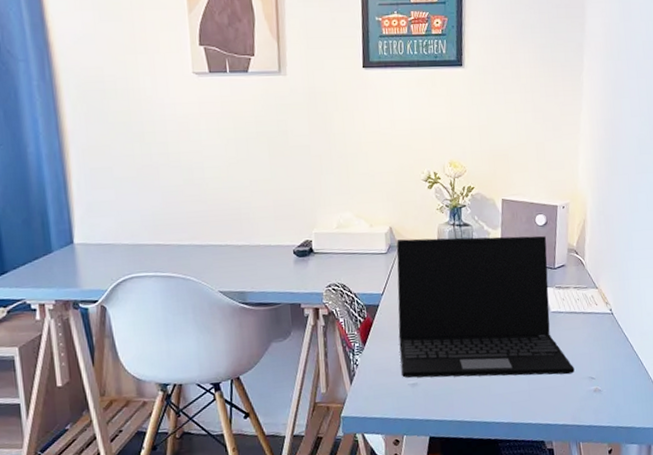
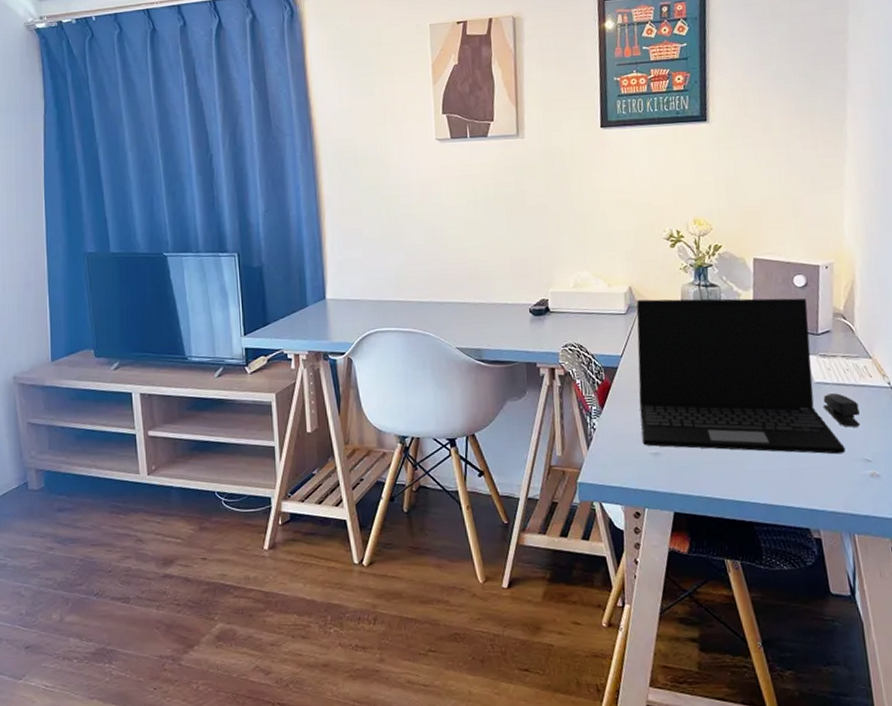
stapler: none [558,320,587,350] -> present [823,393,861,427]

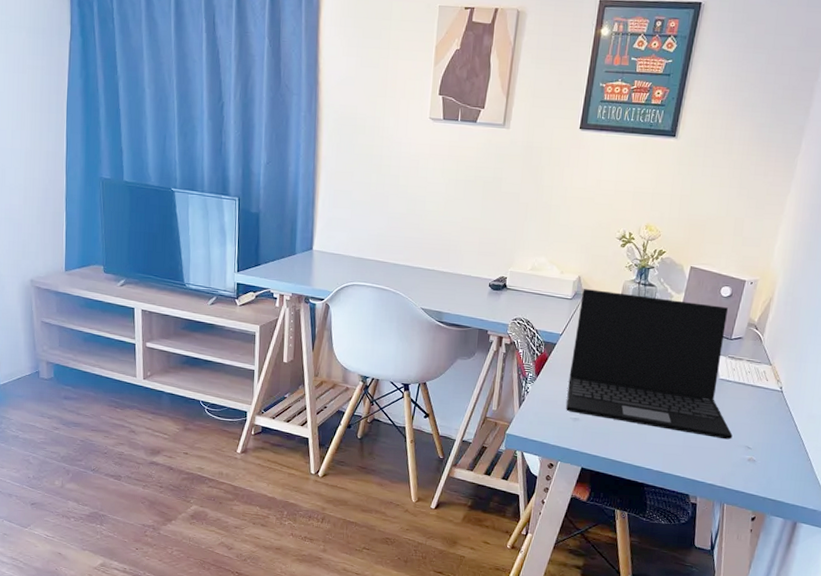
stapler: present [823,393,861,427] -> none [722,389,752,420]

